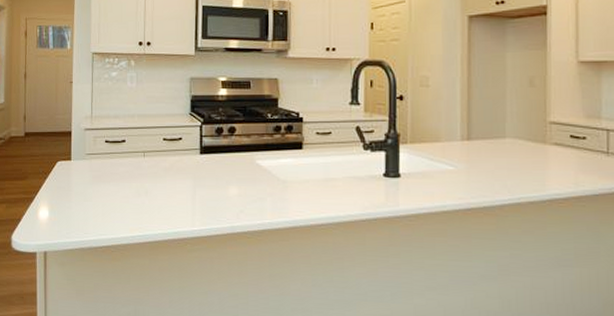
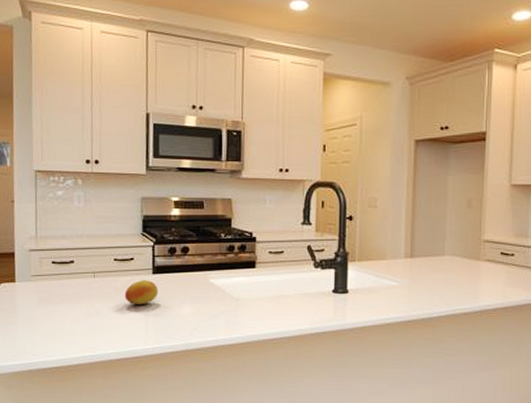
fruit: none [173,160,206,185] -> present [124,280,159,304]

